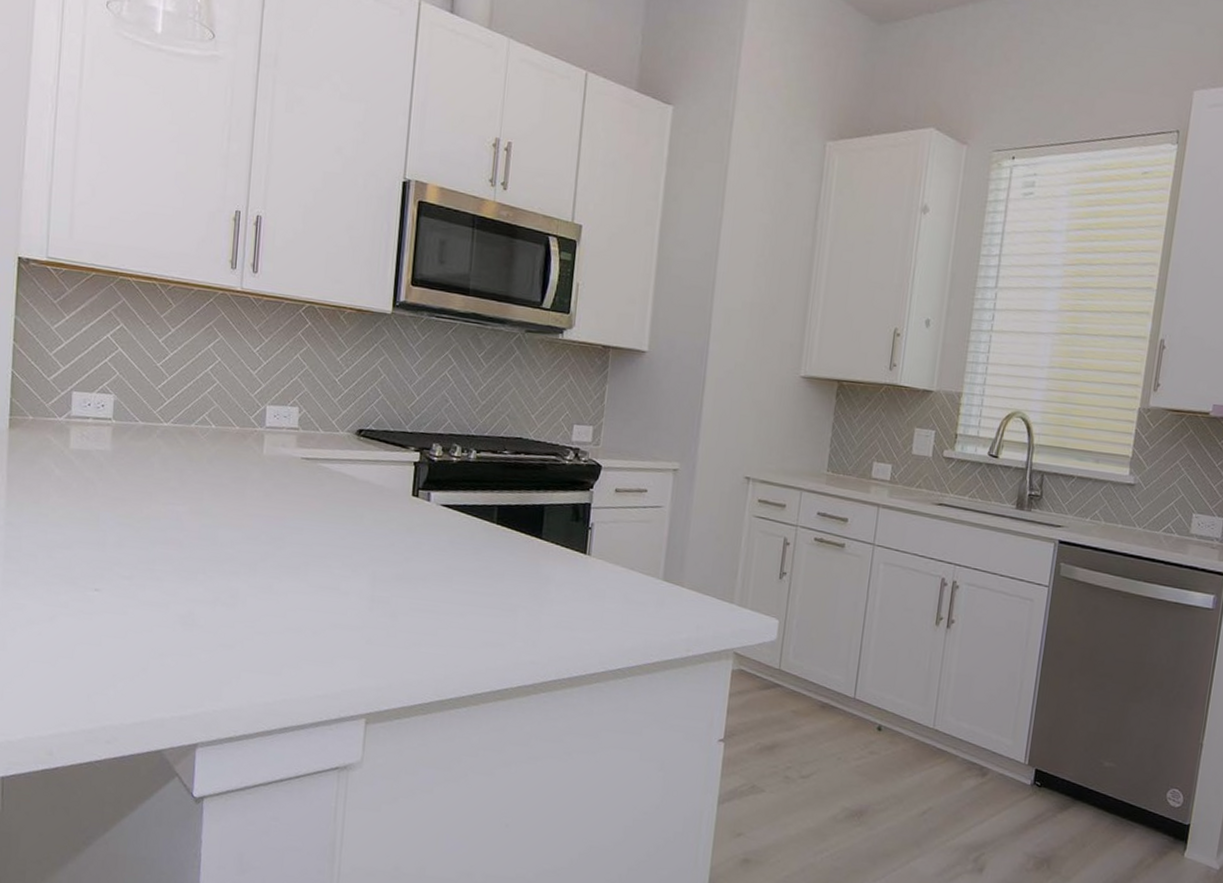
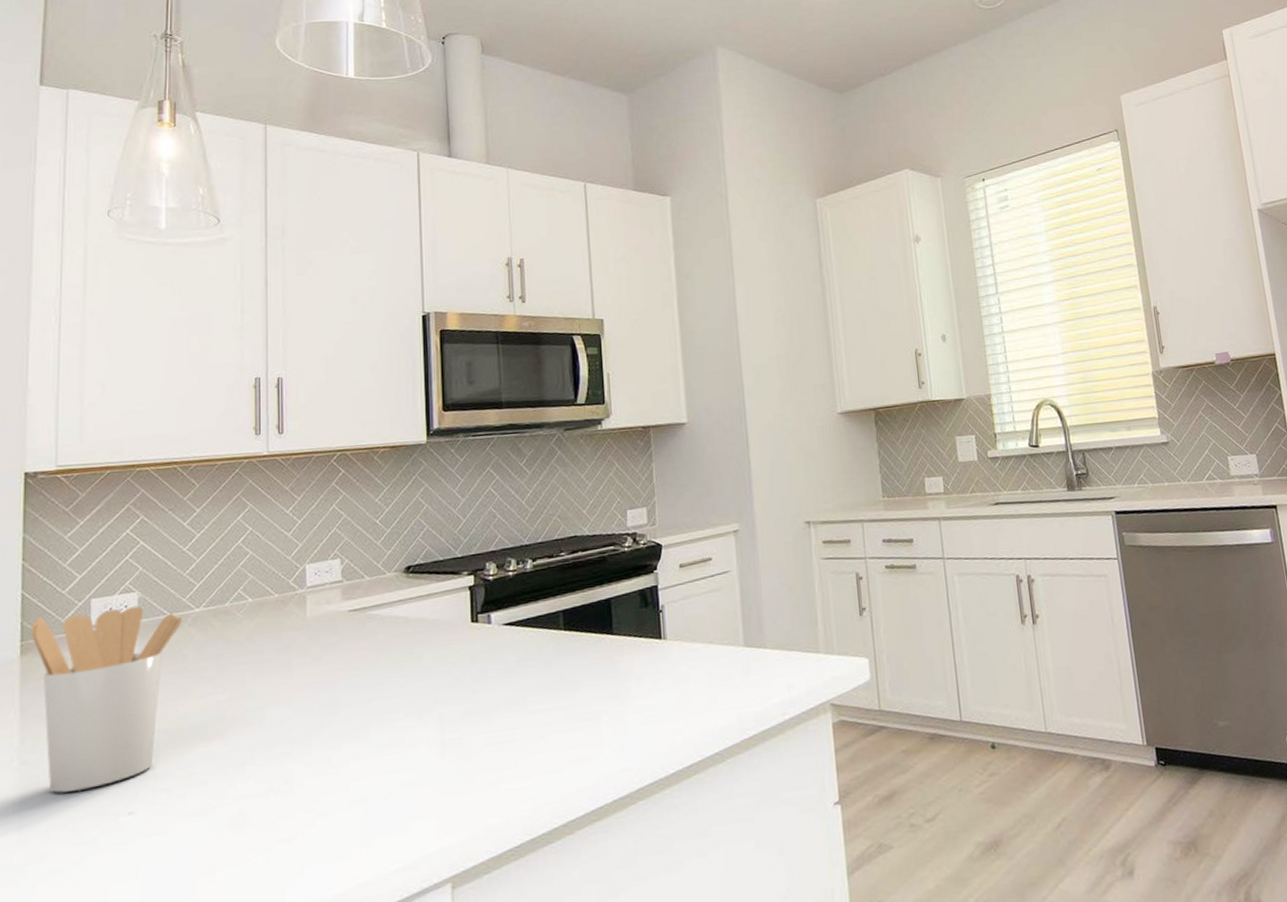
utensil holder: none [18,397,153,561] -> present [30,605,184,793]

